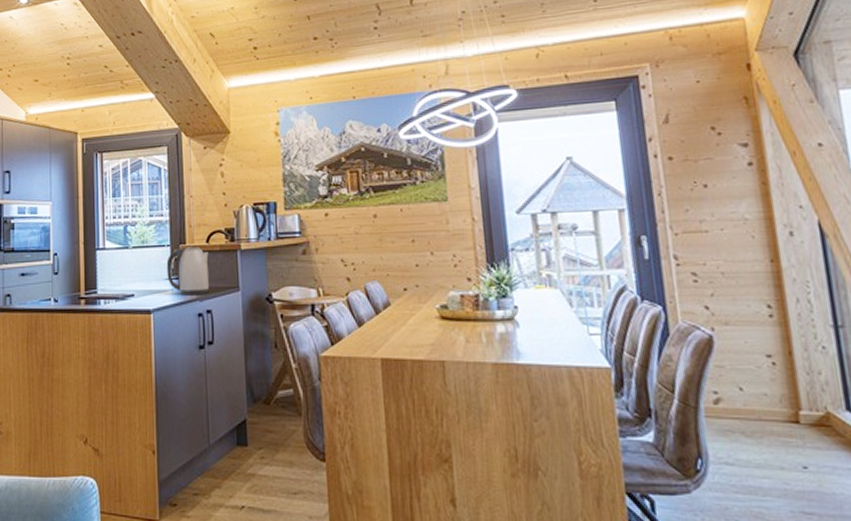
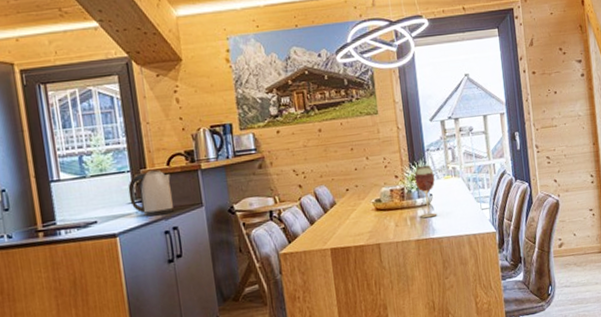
wineglass: none [493,268,524,337] -> present [414,165,438,218]

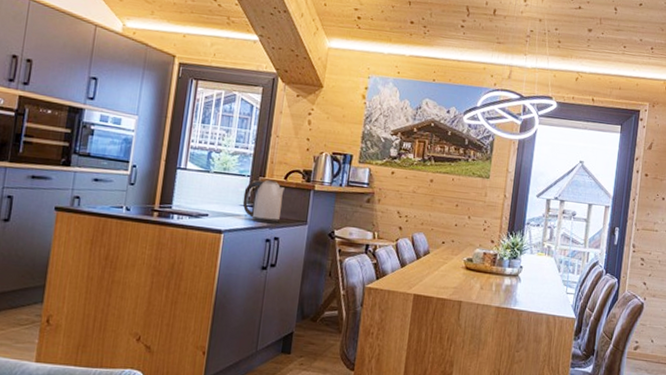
wineglass: present [414,165,438,218] -> none [506,236,529,289]

